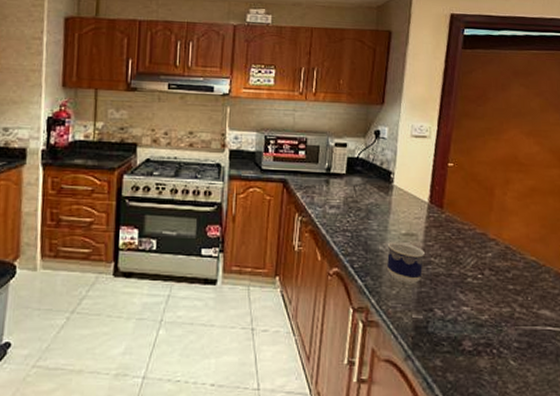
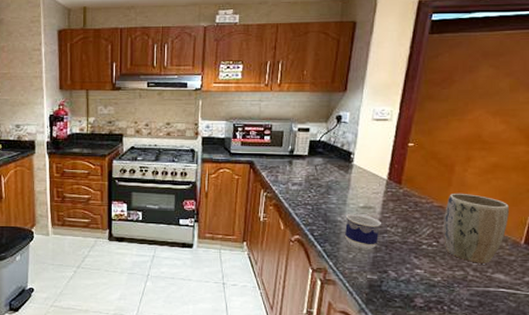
plant pot: none [487,219,550,298] -> present [444,194,509,264]

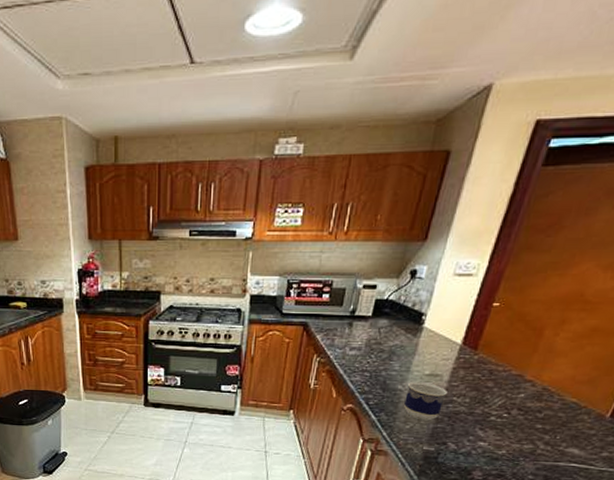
plant pot: present [444,194,509,264] -> none [516,361,601,437]

